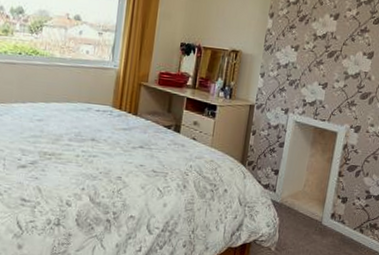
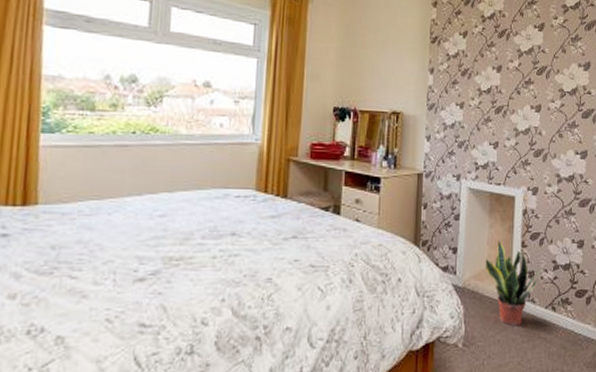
potted plant: none [302,168,356,241] -> present [485,240,543,327]

